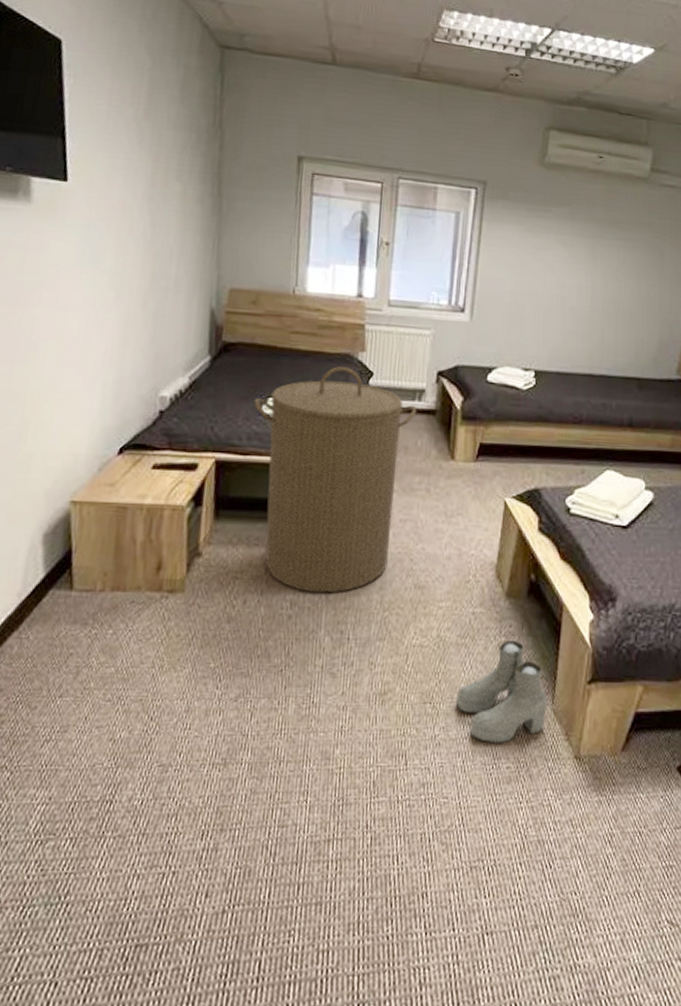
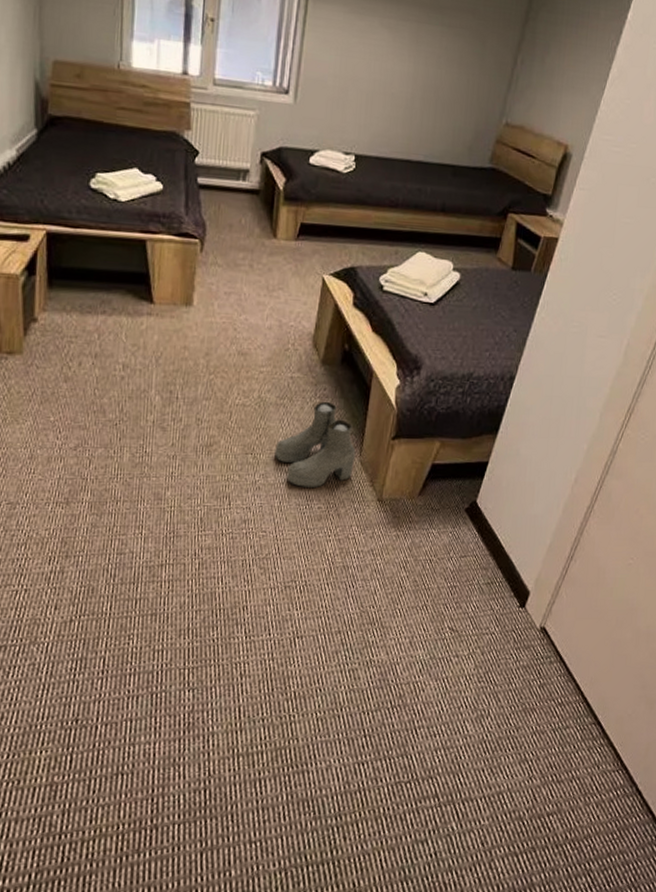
laundry hamper: present [253,367,417,594] -> none [81,144,241,358]

